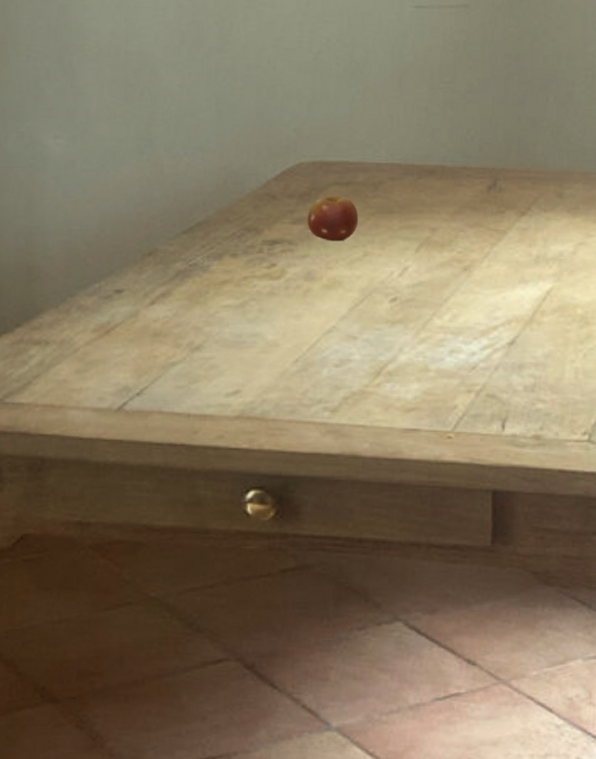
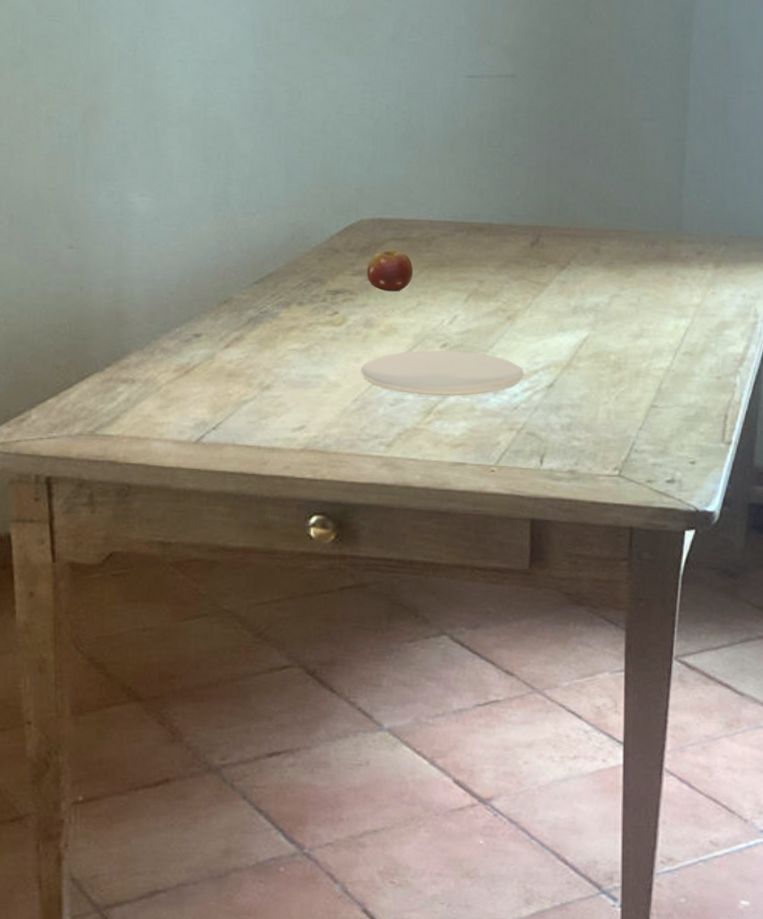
plate: none [302,305,483,356] -> present [361,350,524,397]

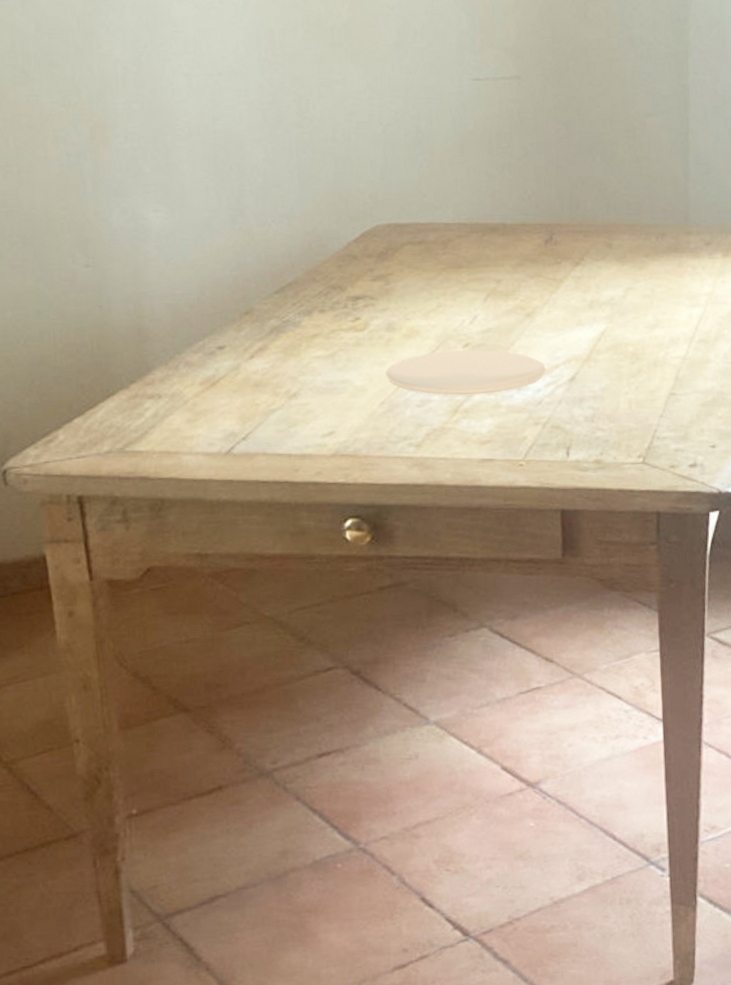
fruit: present [366,249,414,292] -> none [385,253,432,295]

